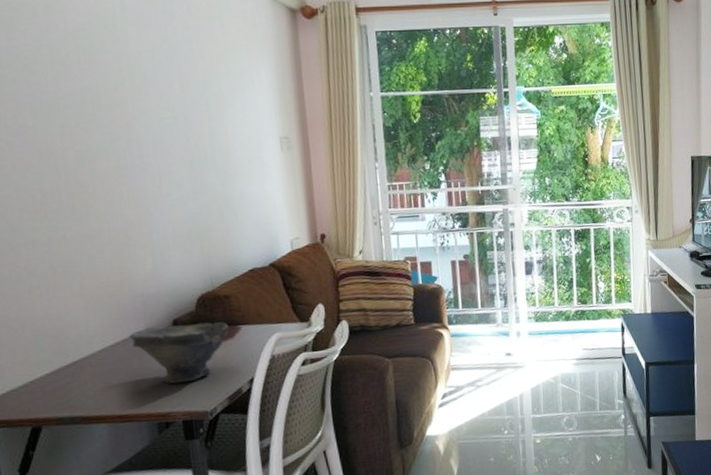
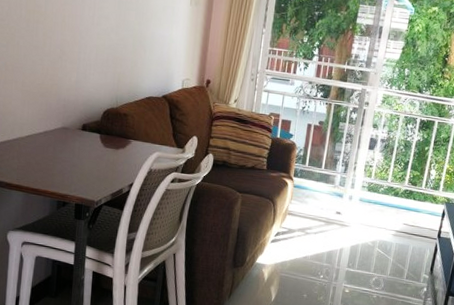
bowl: present [130,322,229,384] -> none [50,126,123,175]

